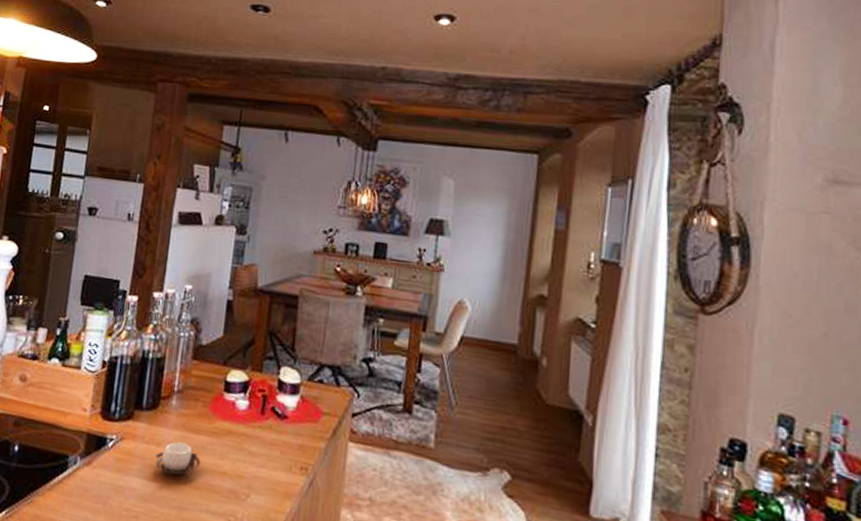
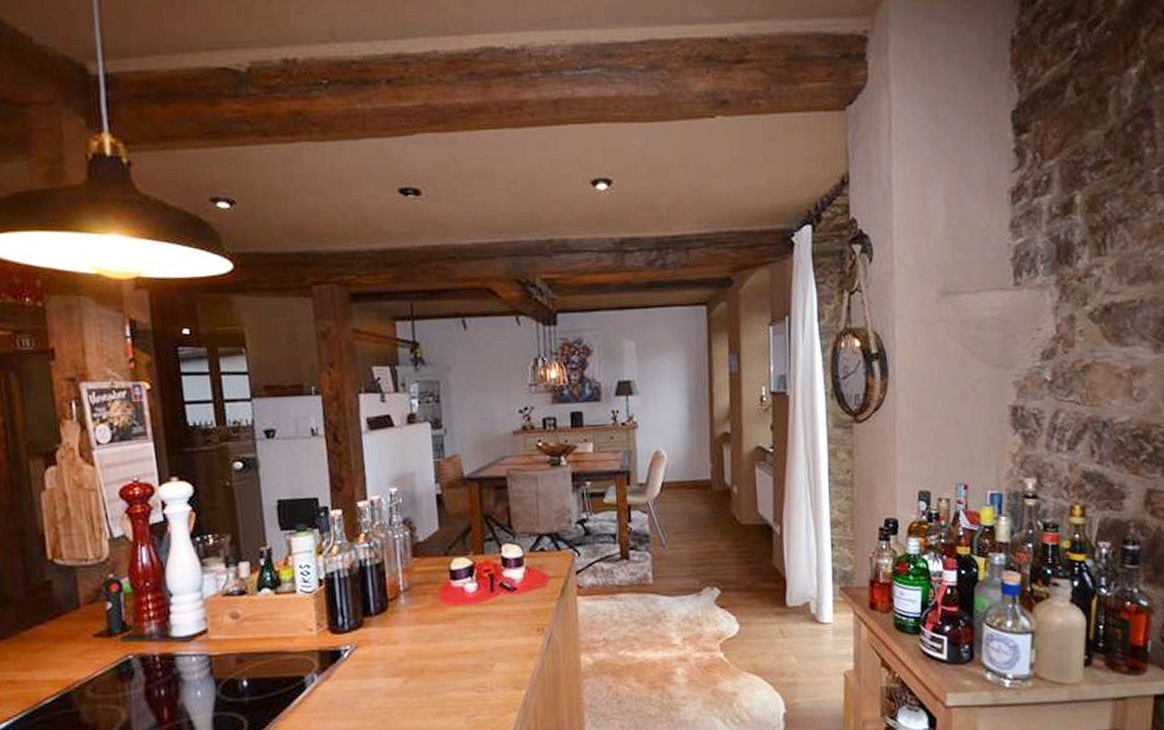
cup: present [156,442,200,475] -> none [395,635,441,667]

